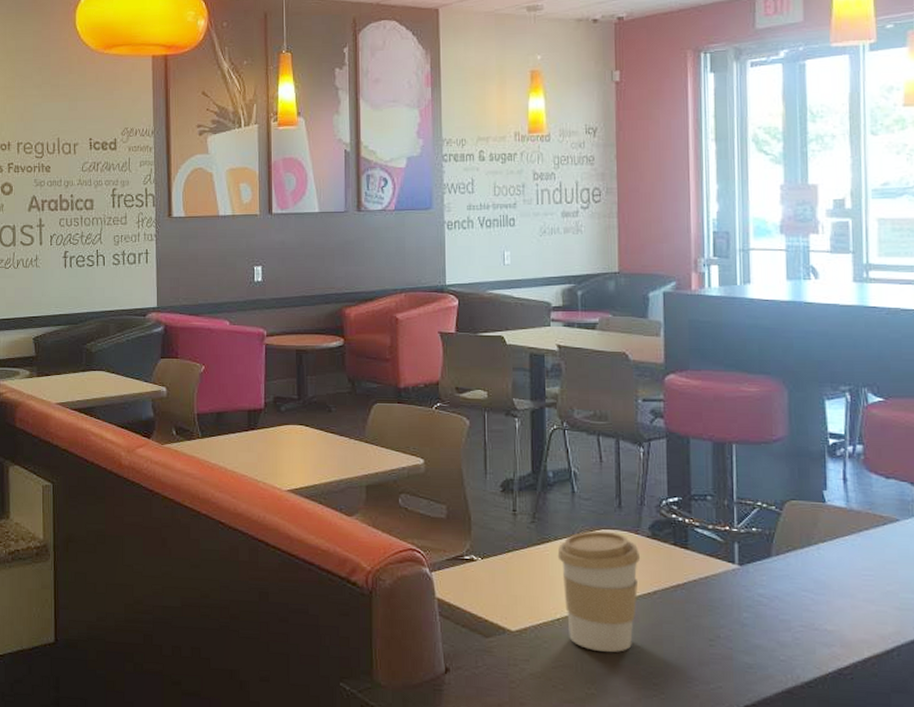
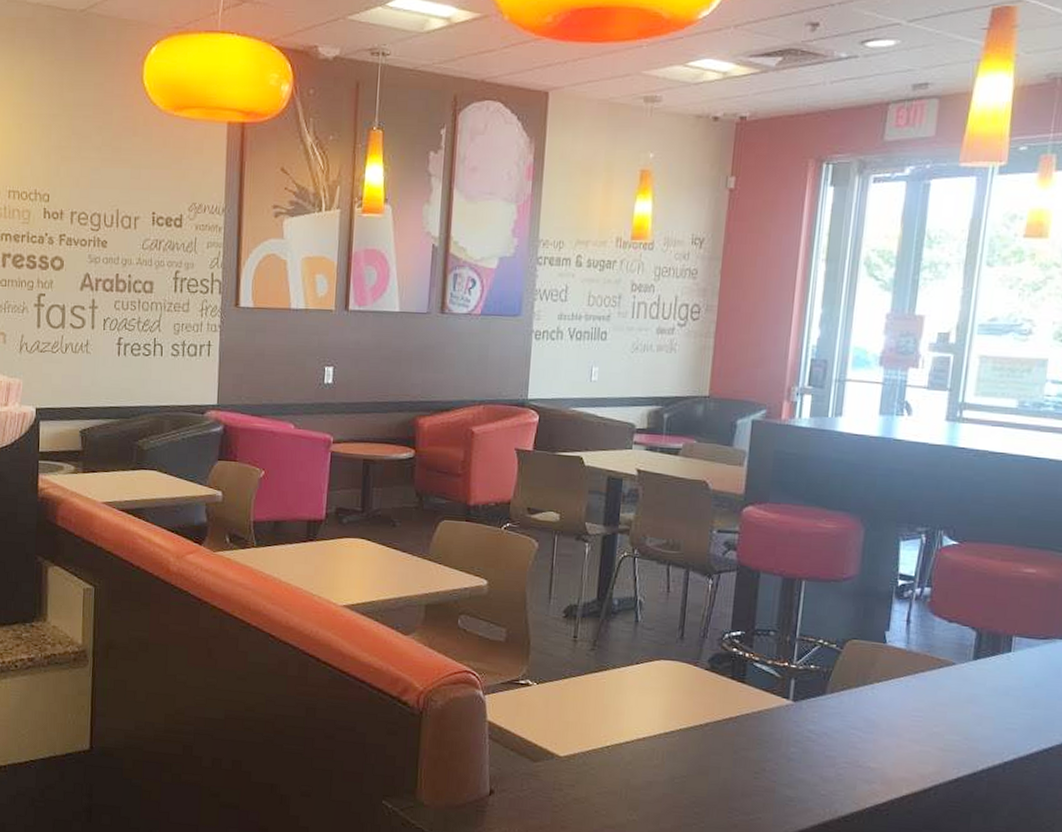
coffee cup: present [557,530,641,652] -> none [614,660,697,781]

